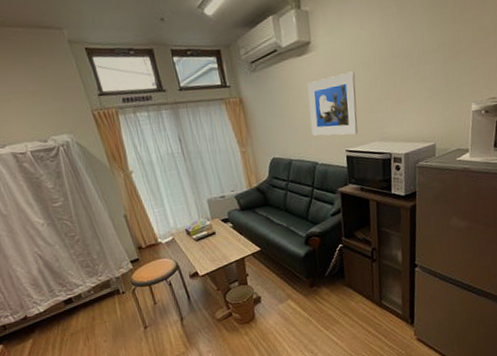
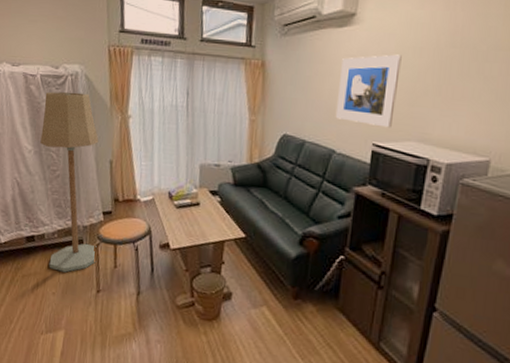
floor lamp: none [41,159,137,321] -> present [40,91,99,273]

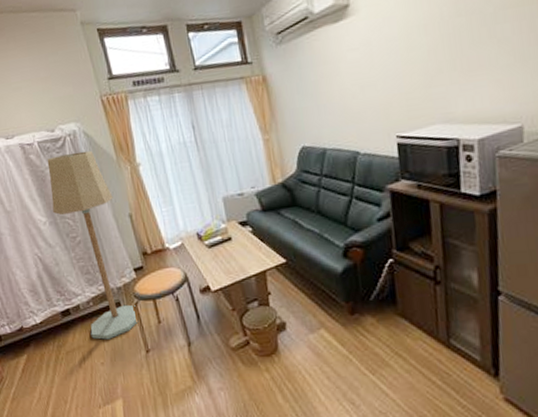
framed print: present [335,54,402,128] -> none [345,36,412,119]

